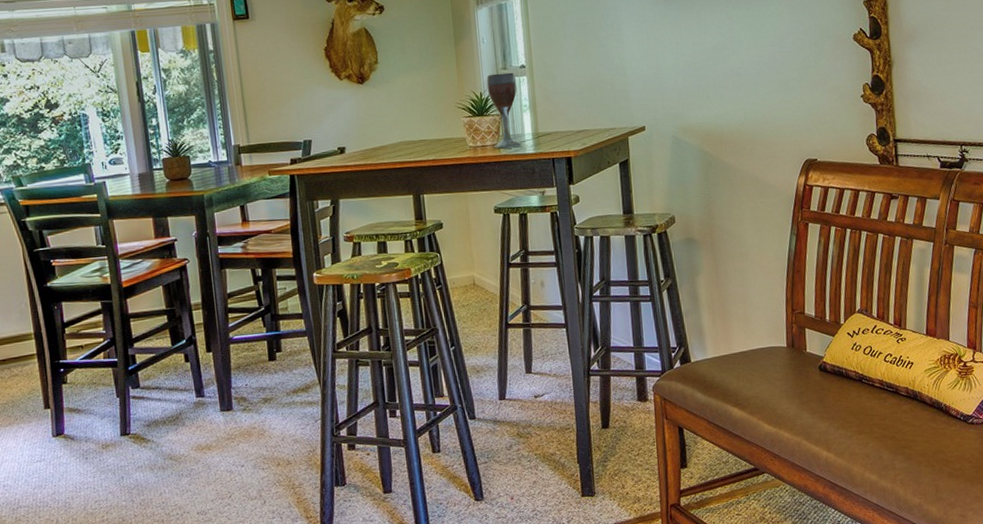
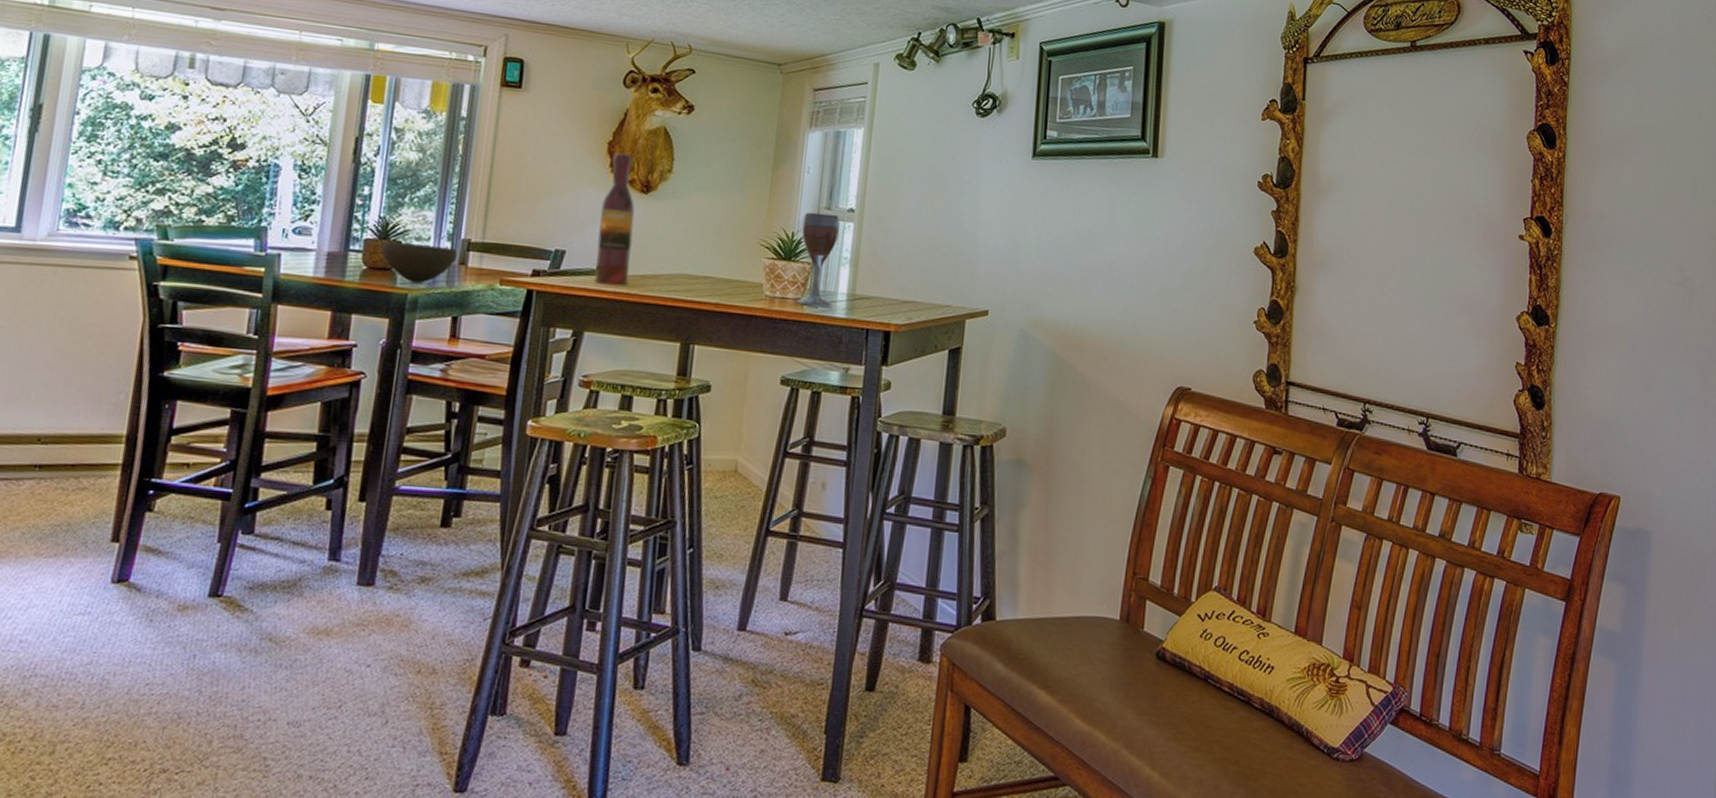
bowl: none [176,154,233,186] -> present [382,241,458,283]
wine bottle: none [330,55,364,162] -> present [594,153,635,287]

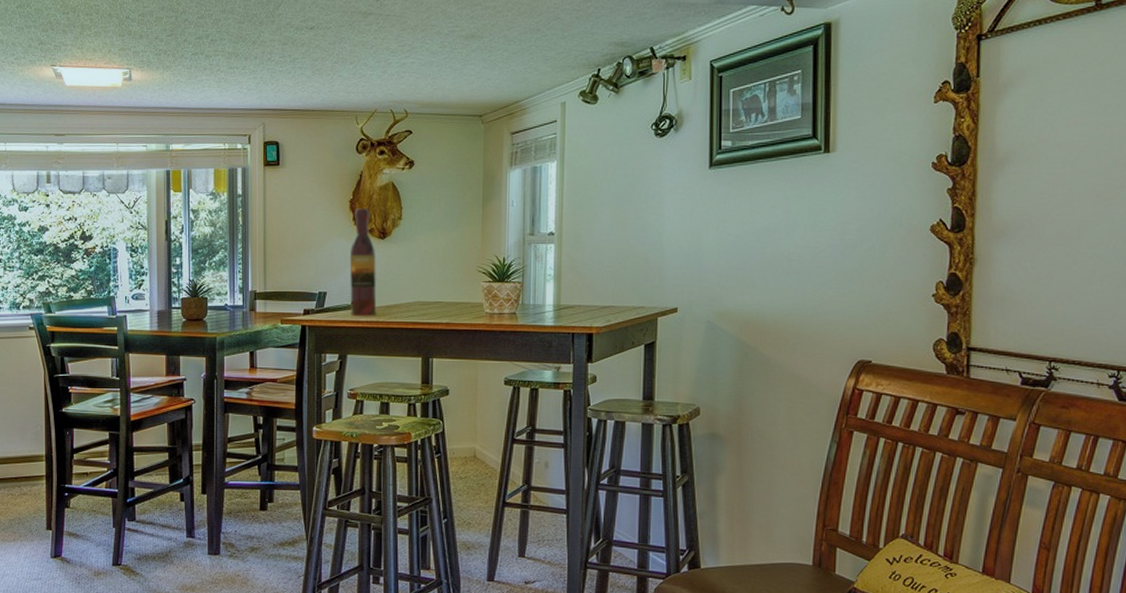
bowl: present [382,241,458,283] -> none [195,299,248,328]
cup: present [795,212,841,308] -> none [511,239,543,318]

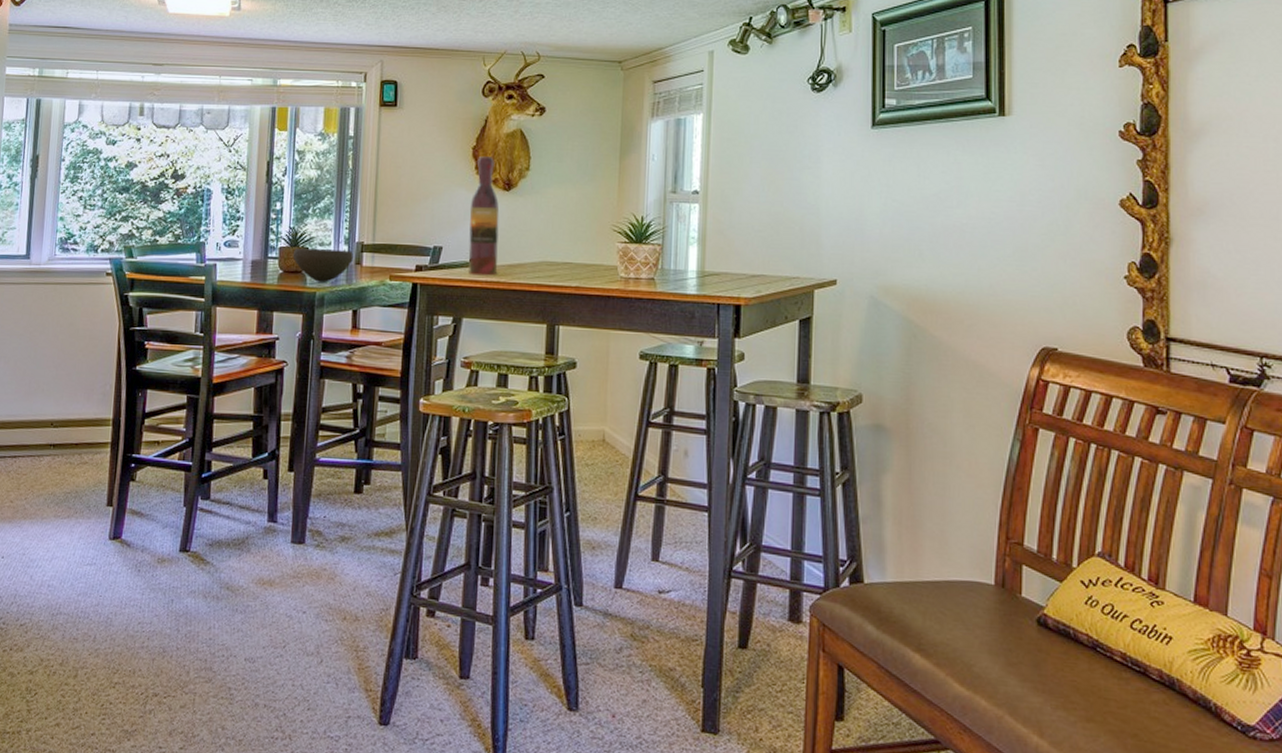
bowl: none [195,299,248,328] -> present [293,248,353,283]

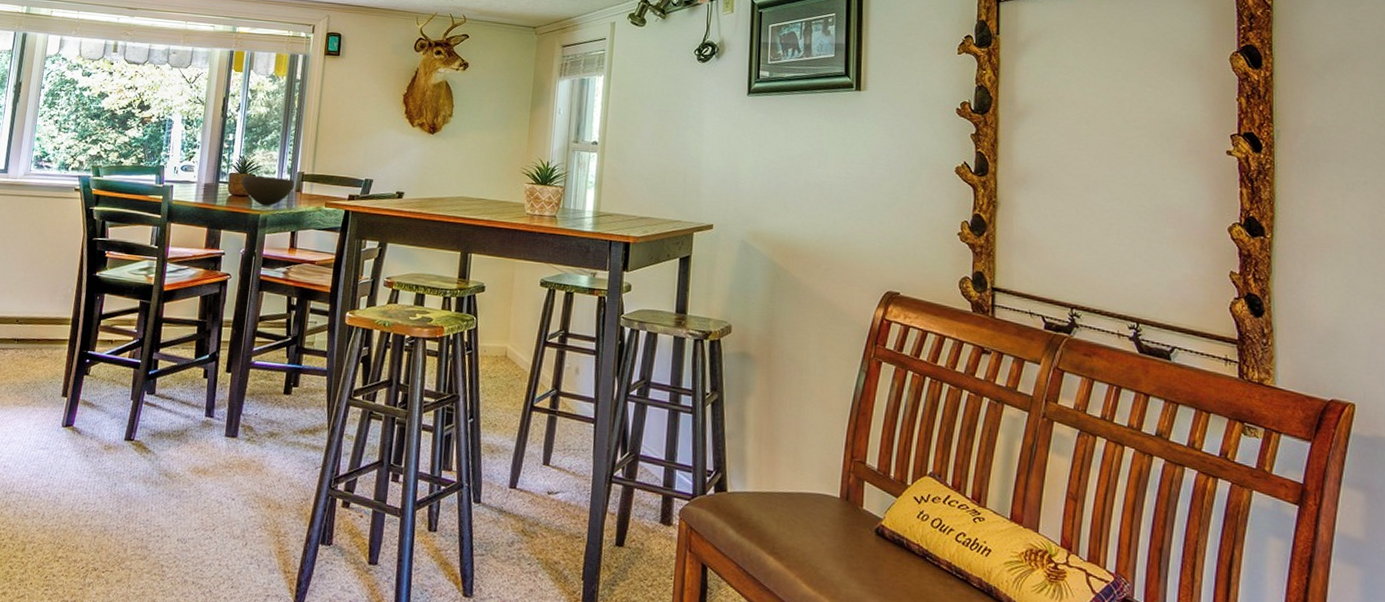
wine bottle: present [468,156,500,276] -> none [395,103,425,208]

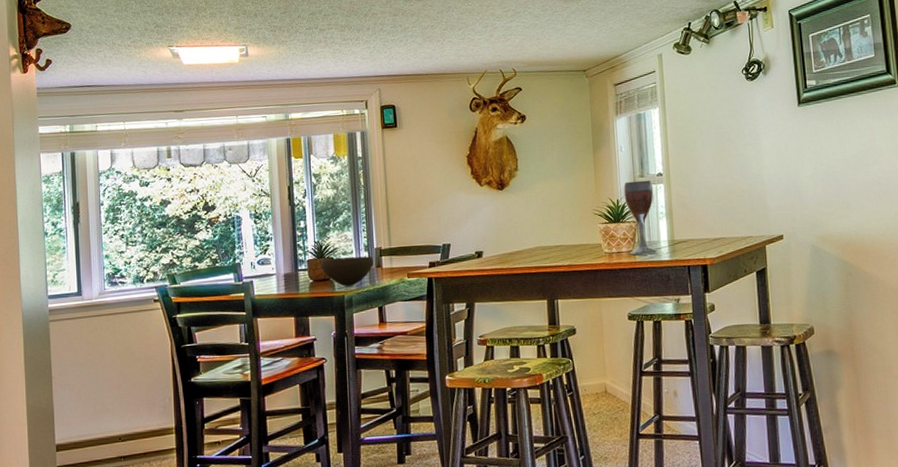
cup: none [551,145,586,223] -> present [623,180,658,256]

